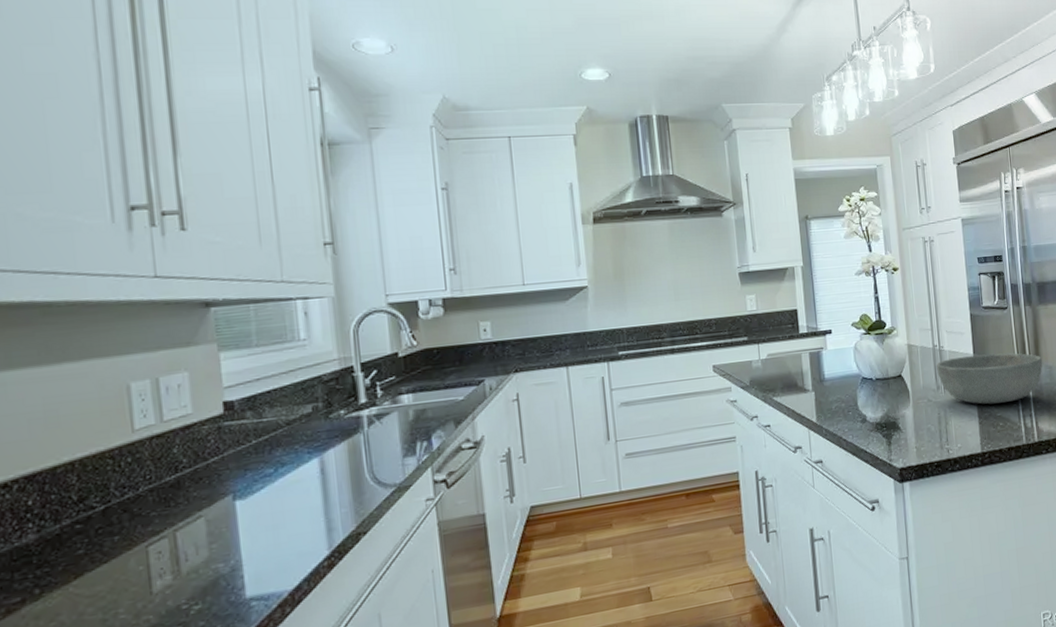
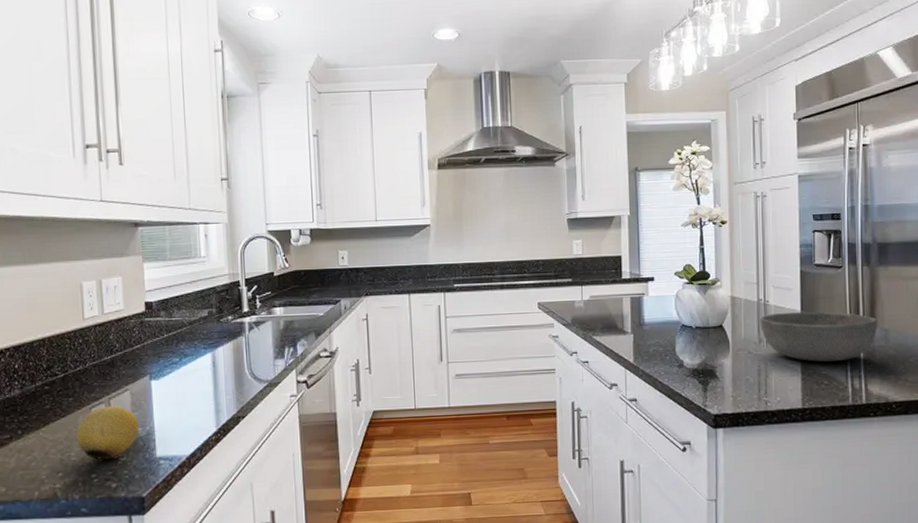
fruit: none [126,538,220,614] -> present [77,405,139,461]

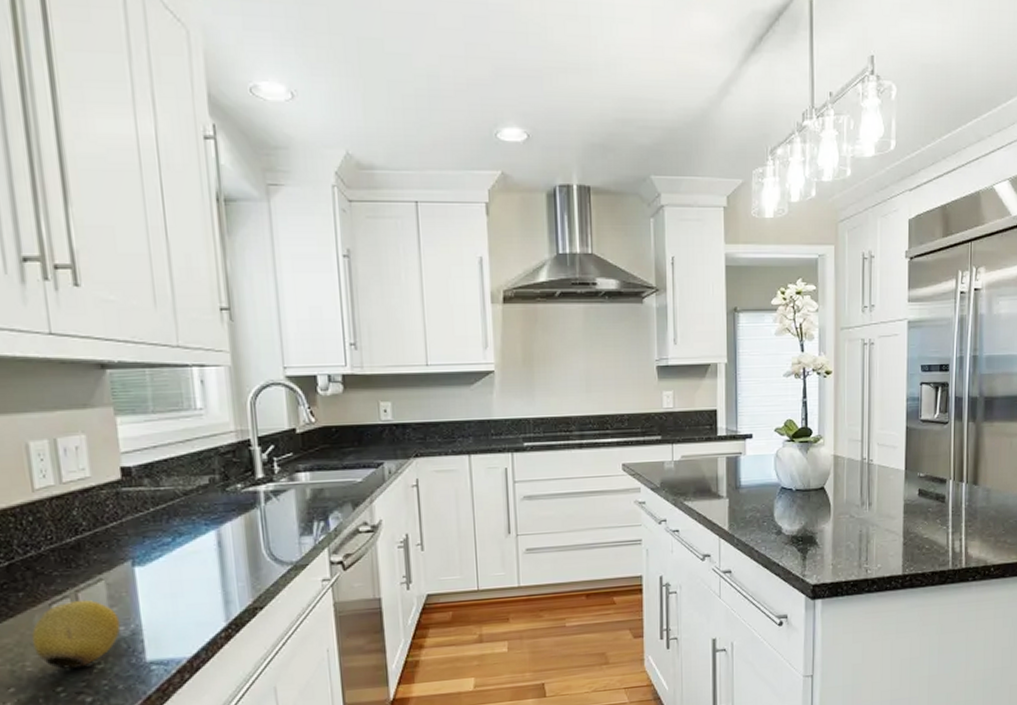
bowl: present [759,312,878,362] -> none [862,471,981,525]

